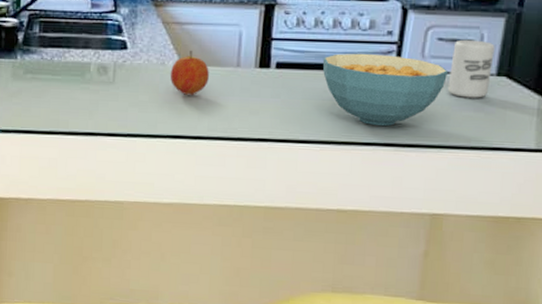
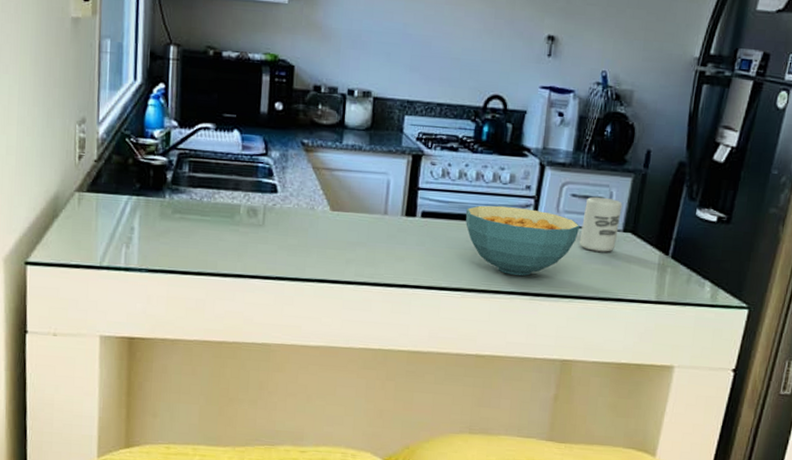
fruit: present [170,51,209,95] -> none [319,197,358,241]

